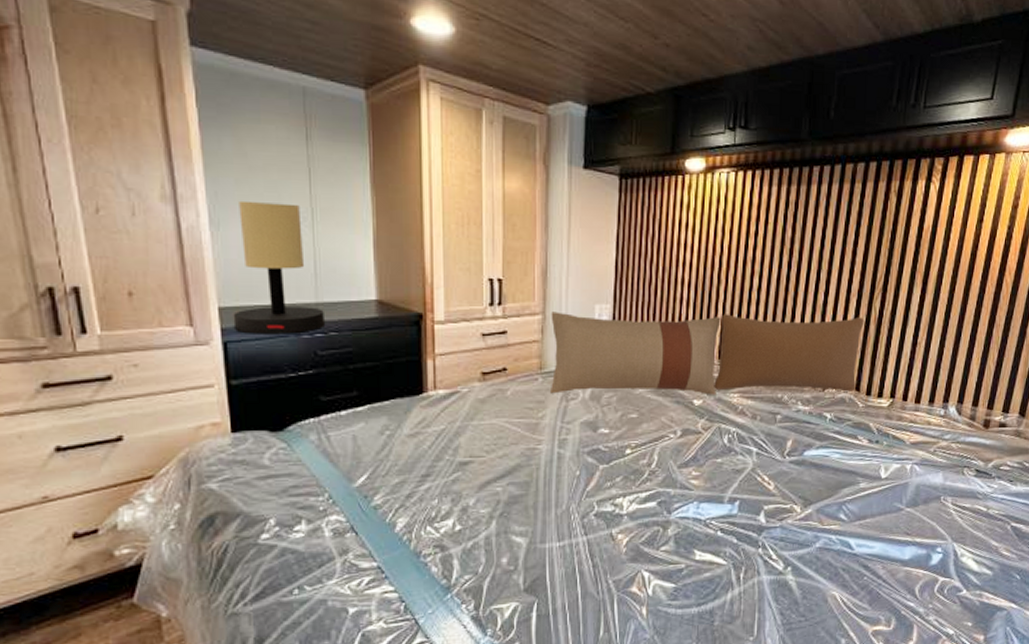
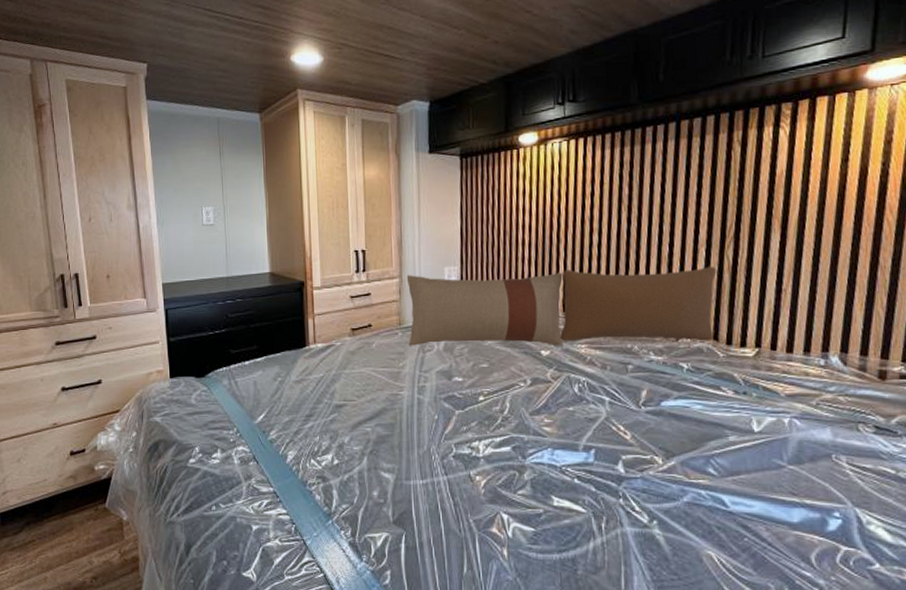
table lamp: present [233,200,324,334] -> none [171,203,233,303]

